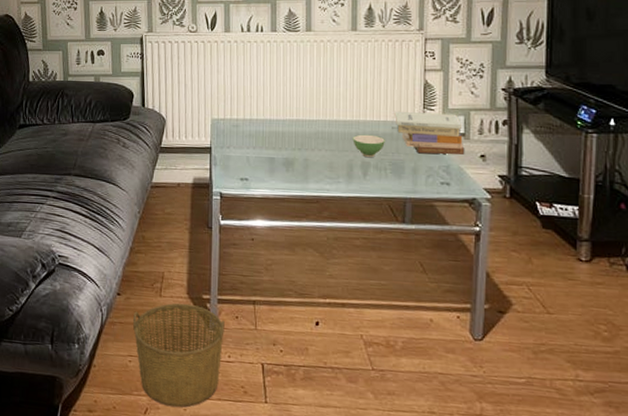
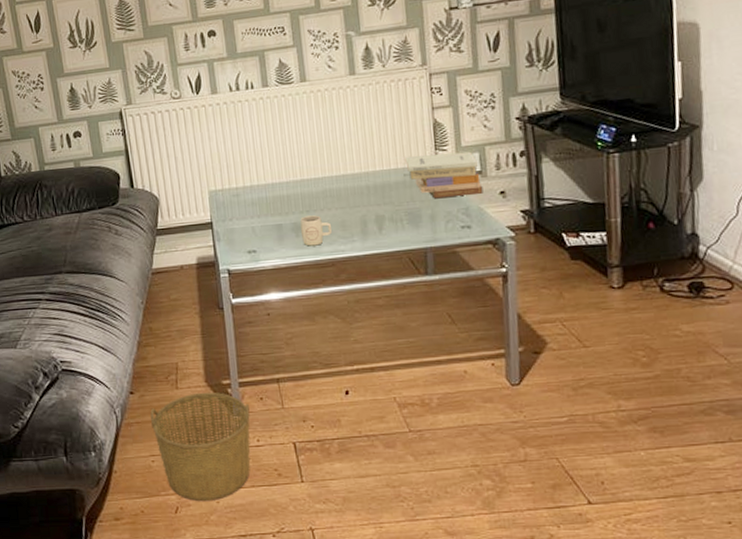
mug: none [292,153,320,182] -> present [300,215,333,246]
bowl: present [352,134,386,158] -> none [363,185,399,211]

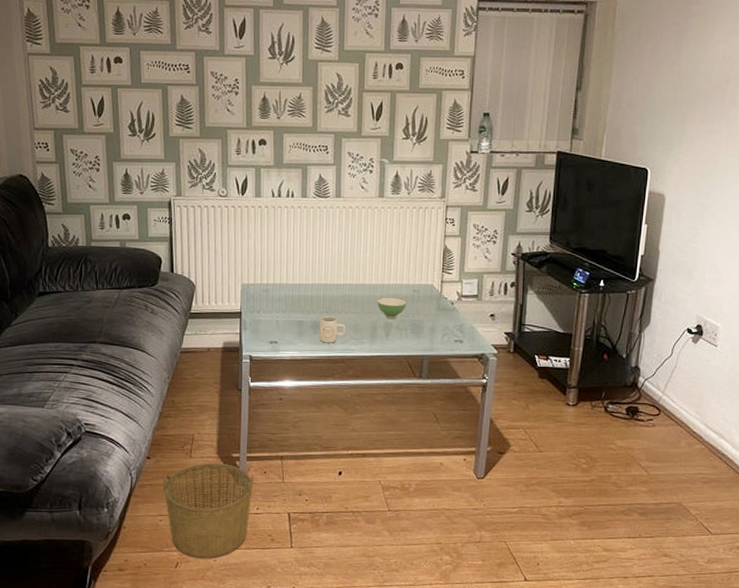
bowl: none [363,185,399,211] -> present [377,297,408,319]
books: present [405,151,483,199] -> none [416,274,477,315]

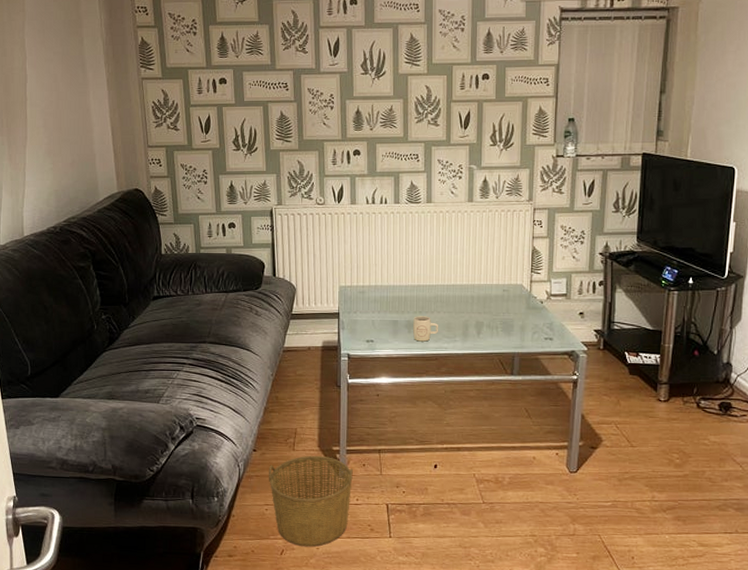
bowl: present [377,297,408,319] -> none [468,297,498,318]

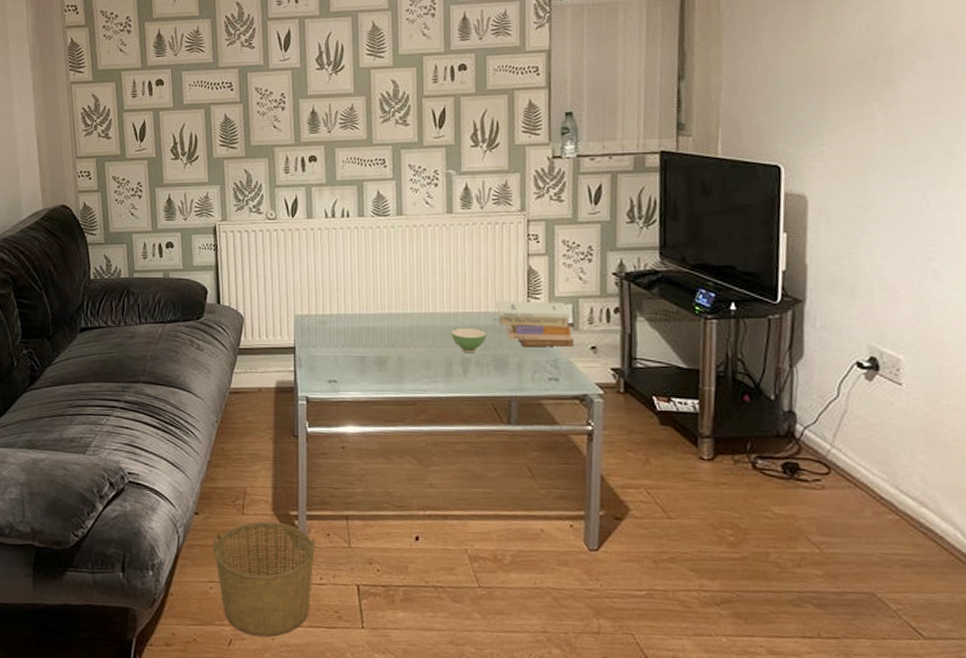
mug: present [413,316,439,342] -> none [384,351,416,382]
bowl: none [468,297,498,318] -> present [451,327,488,354]
books: none [505,275,566,314] -> present [496,300,574,348]

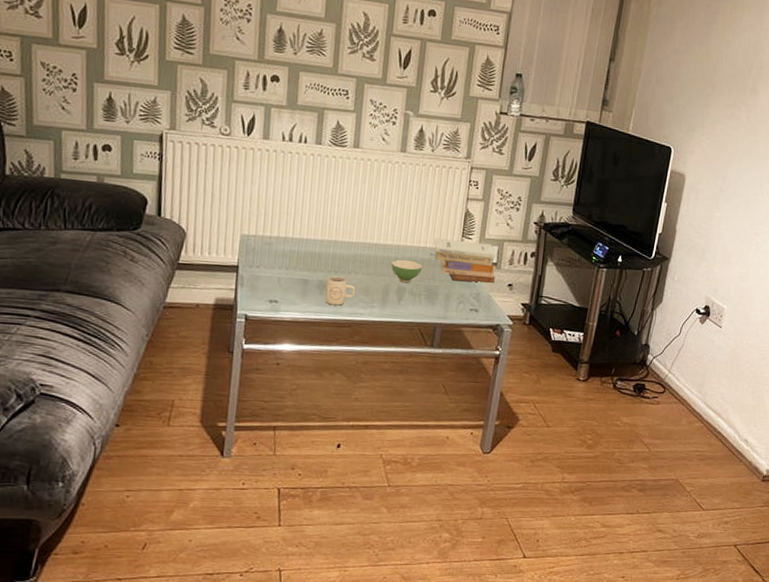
basket: present [213,521,315,637] -> none [133,432,241,539]
mug: none [384,351,416,382] -> present [325,276,356,306]

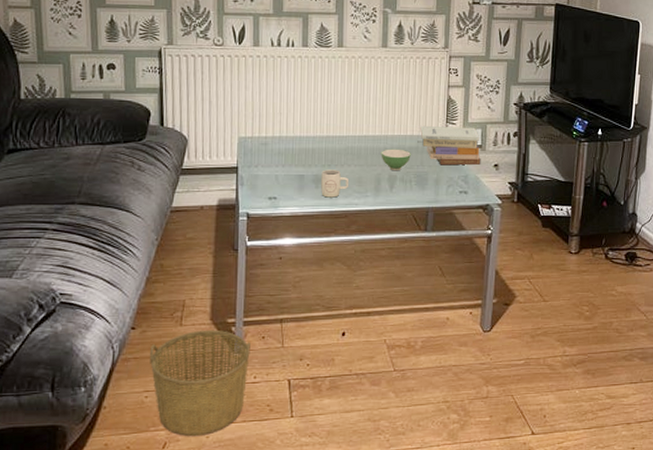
basket: none [133,432,241,539] -> present [150,329,250,436]

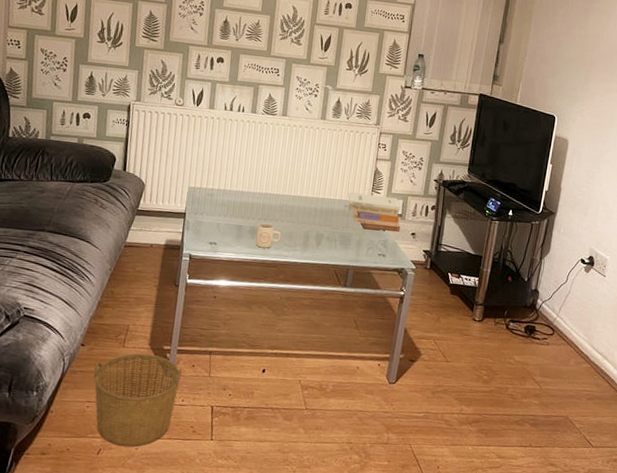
bowl: present [381,149,412,171] -> none [311,209,339,231]

